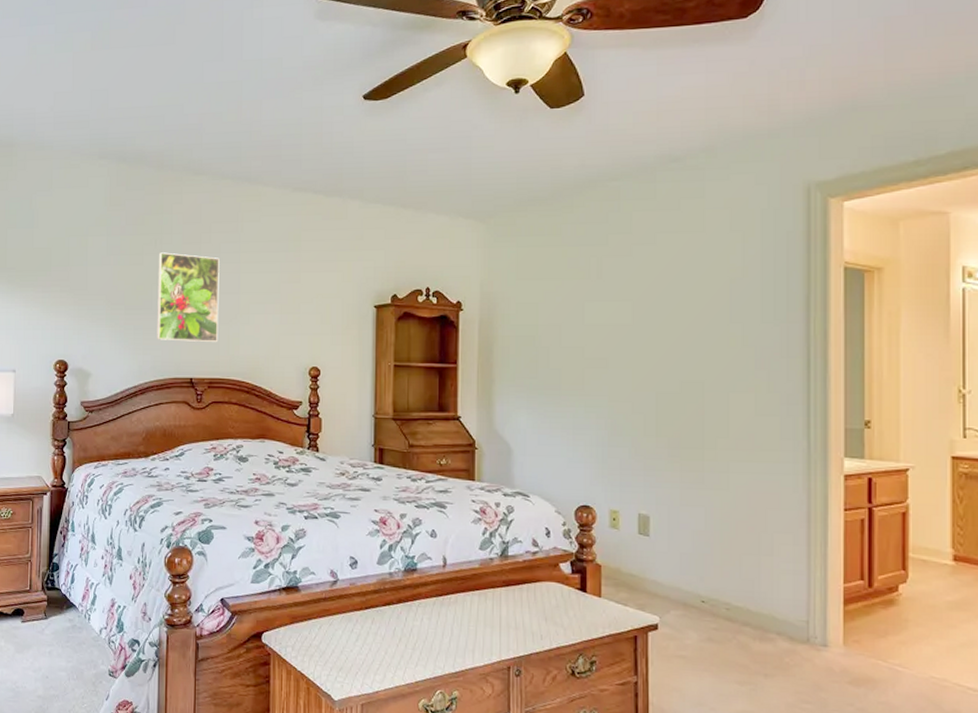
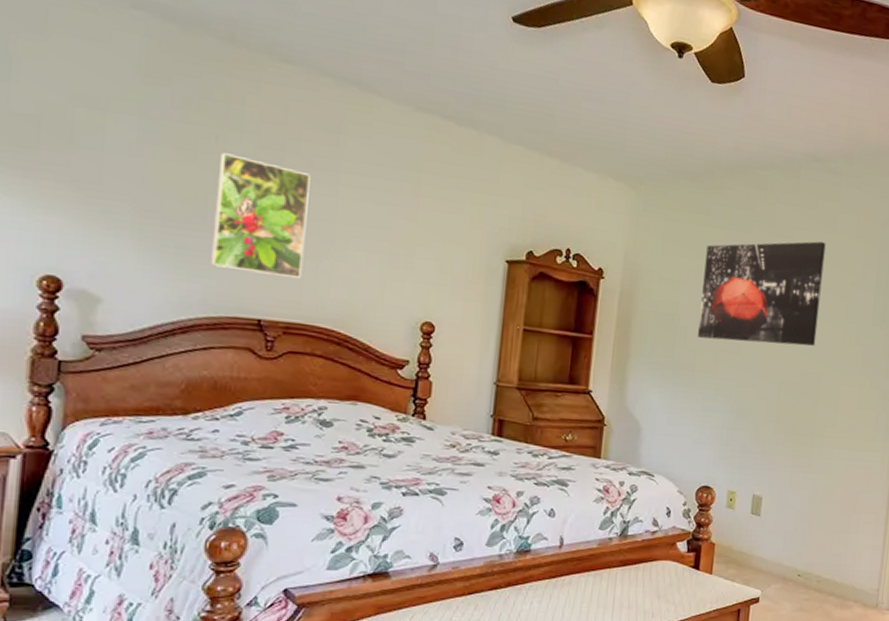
wall art: none [561,243,694,356] -> present [698,241,826,346]

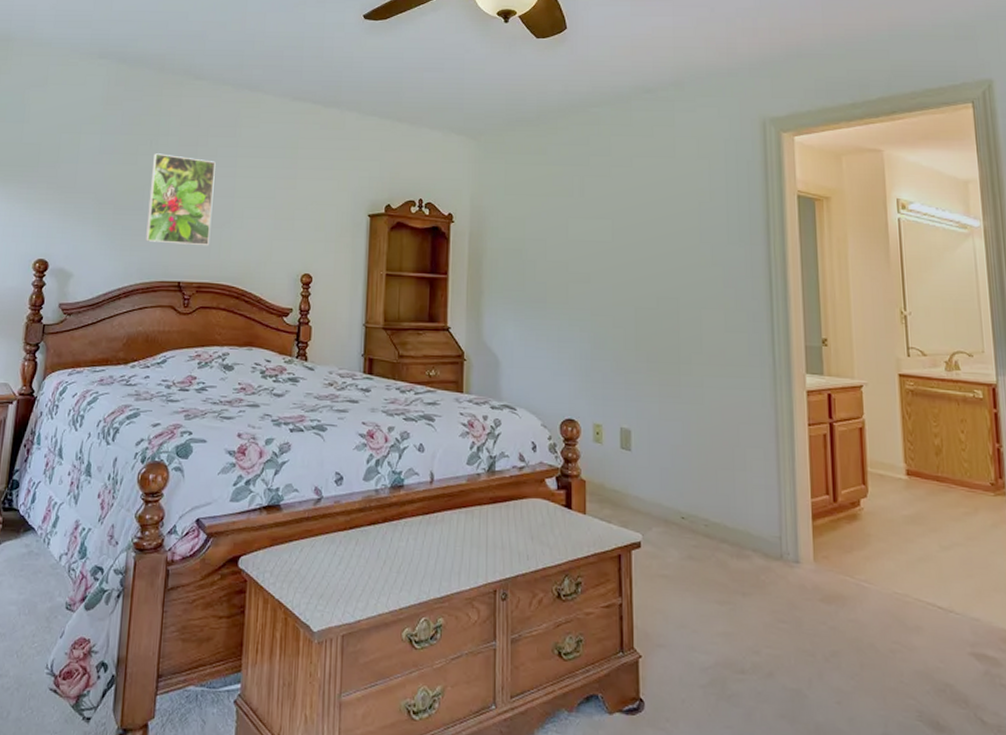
wall art: present [698,241,826,346] -> none [547,167,669,271]

